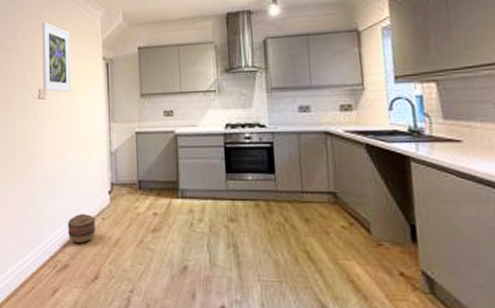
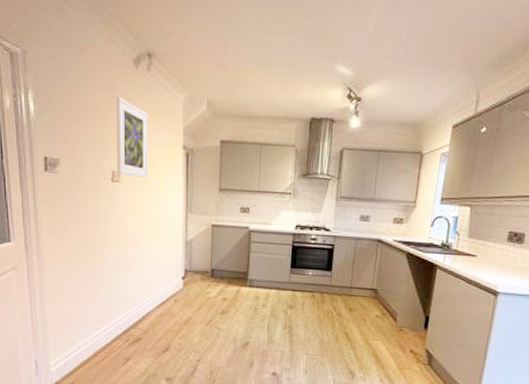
basket: present [67,213,95,244] -> none [140,295,168,321]

